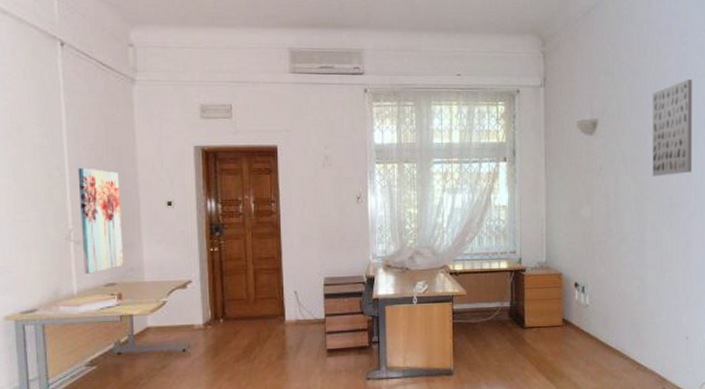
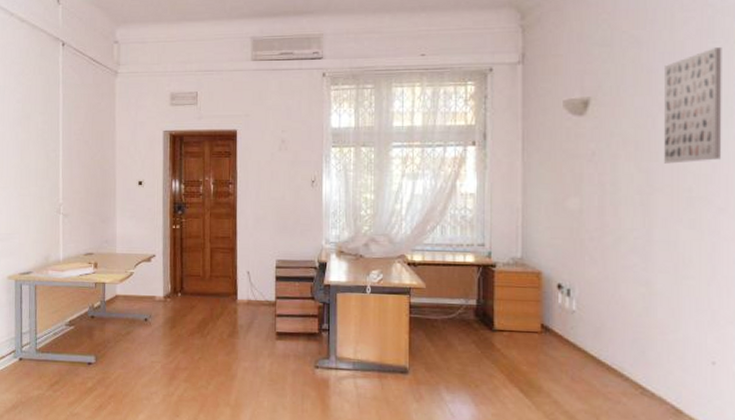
wall art: present [77,167,124,274] -> none [68,150,101,243]

